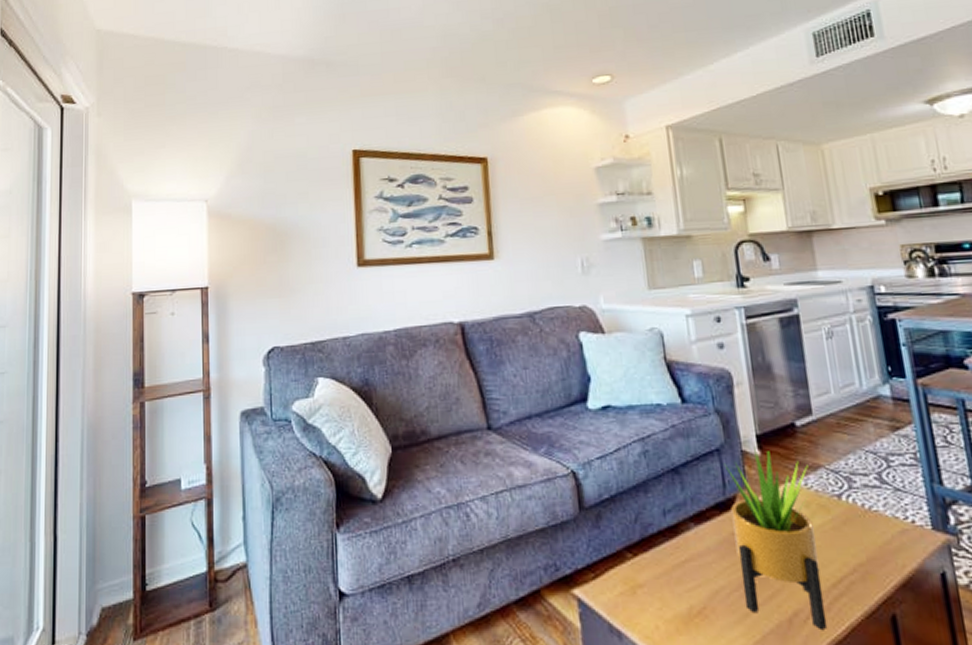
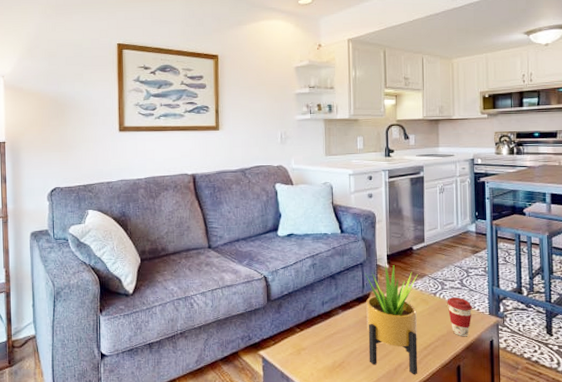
coffee cup: none [860,501,905,567] -> present [447,297,473,337]

